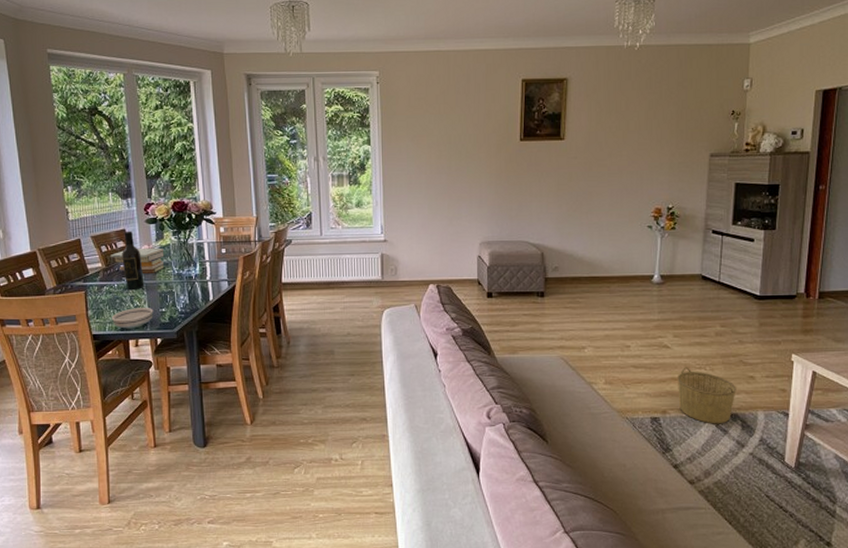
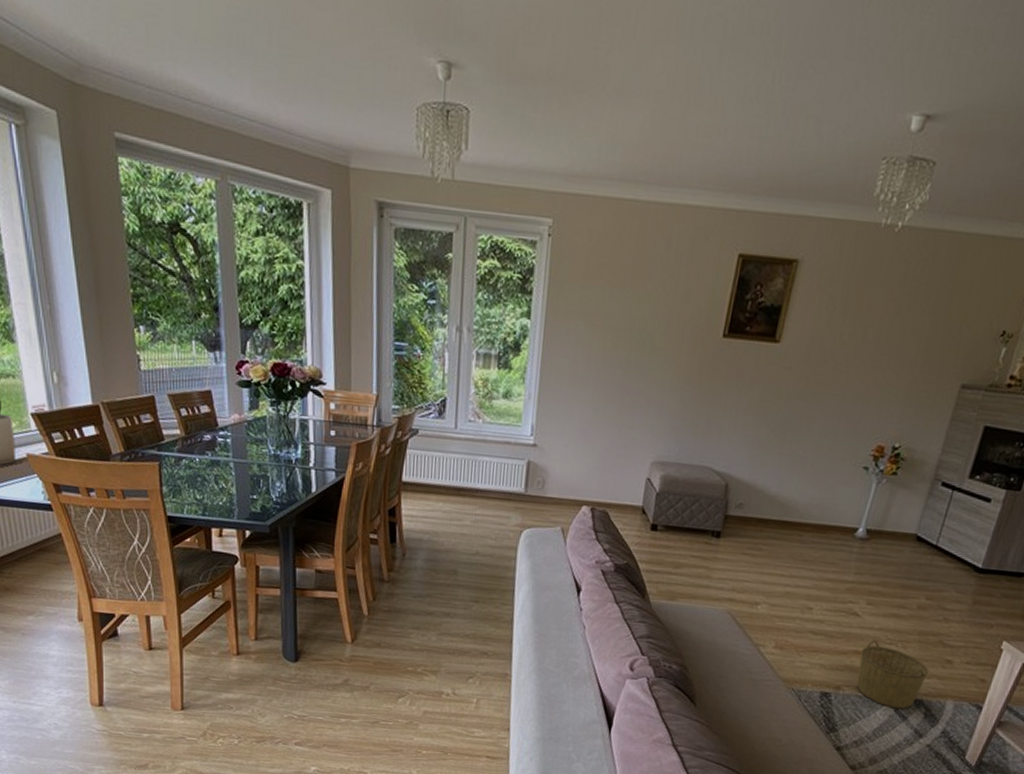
books: present [110,248,165,273] -> none [191,417,259,451]
bowl: present [111,308,154,329] -> none [190,490,242,516]
wine bottle: present [122,231,144,290] -> none [206,393,233,468]

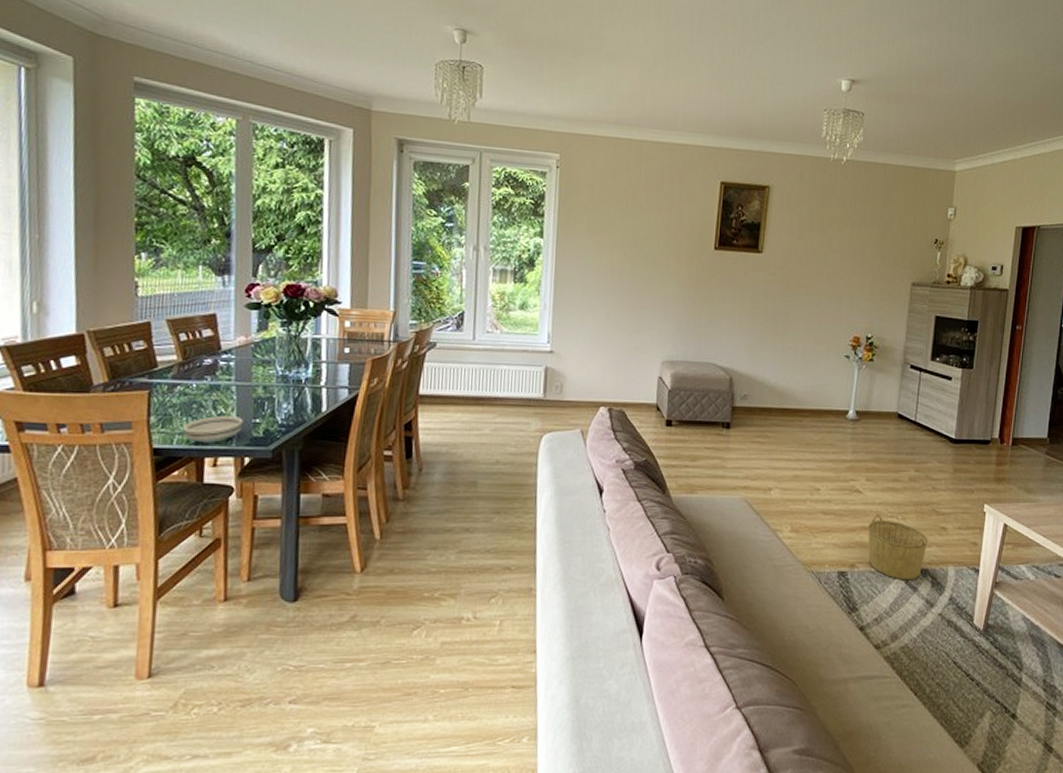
bowl: none [190,490,242,516] -> present [182,416,243,443]

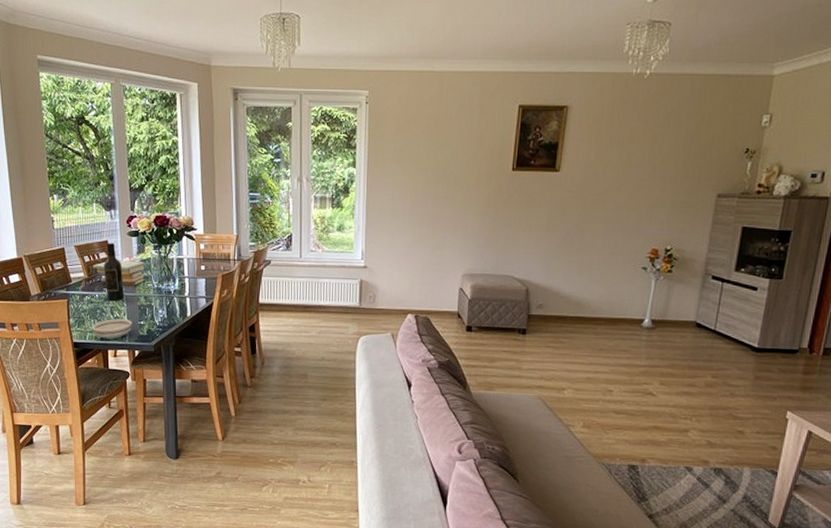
books: none [190,340,267,373] -> present [92,261,145,286]
wine bottle: none [207,316,236,392] -> present [104,242,125,301]
basket: present [867,515,928,581] -> none [659,416,723,478]

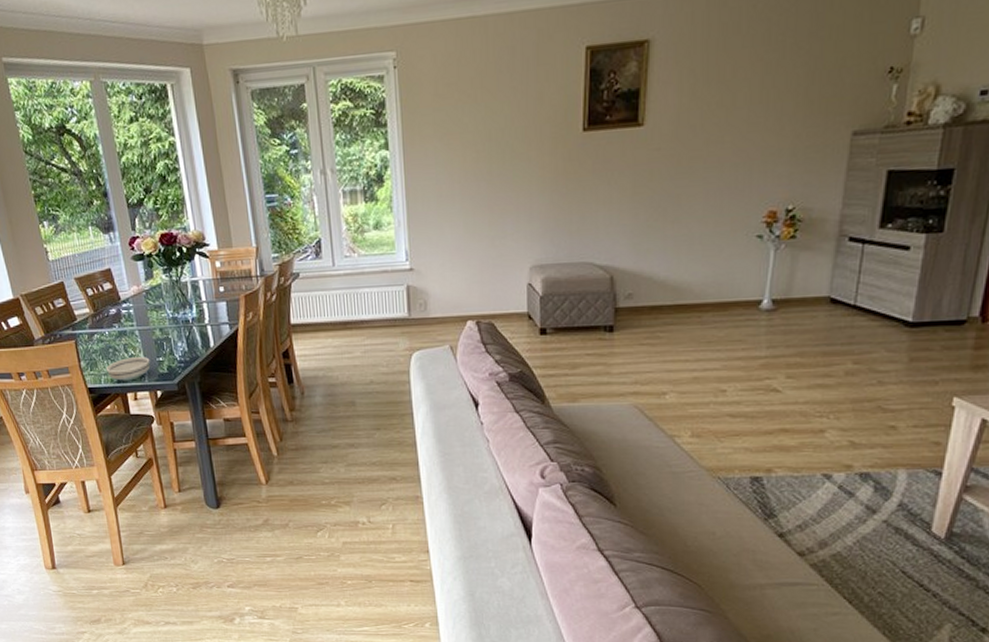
books: present [92,261,145,286] -> none [97,289,158,318]
wine bottle: present [104,242,125,301] -> none [109,270,138,337]

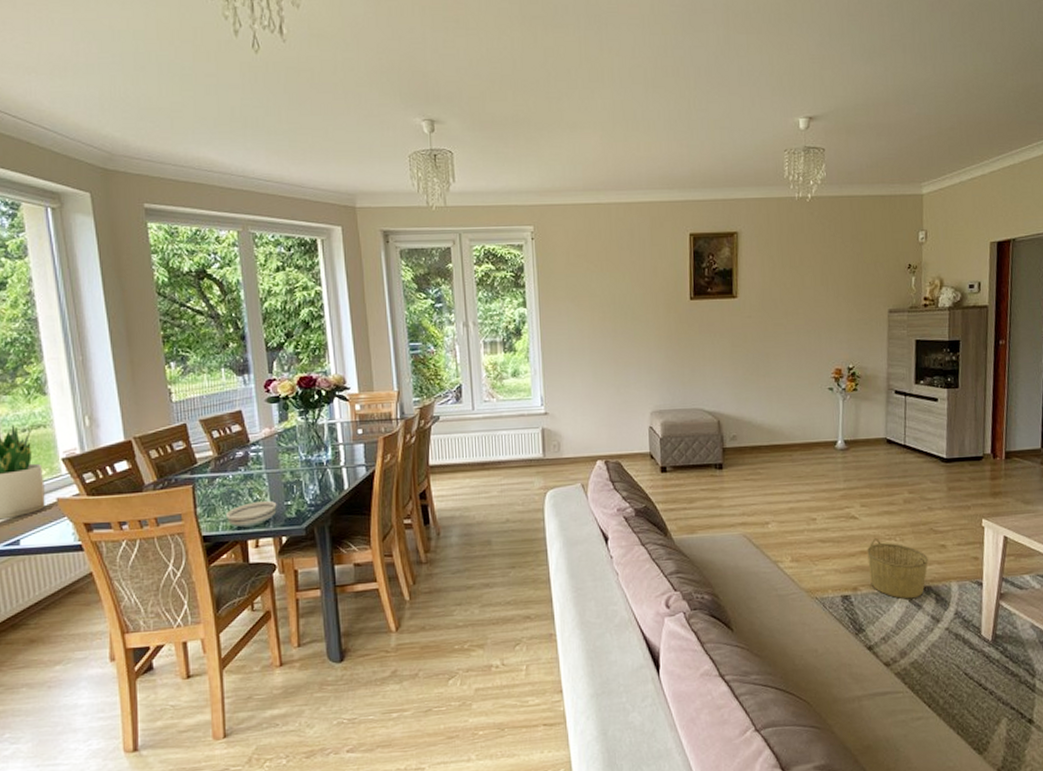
basket: none [787,415,870,485] -> present [866,538,928,600]

